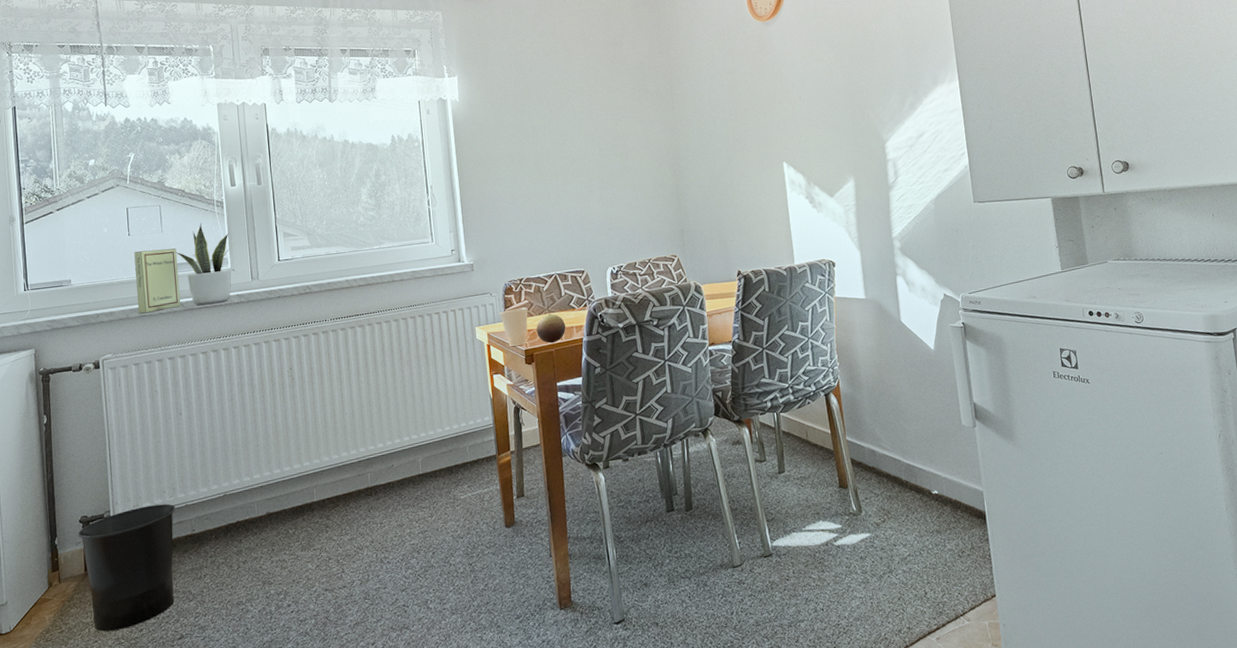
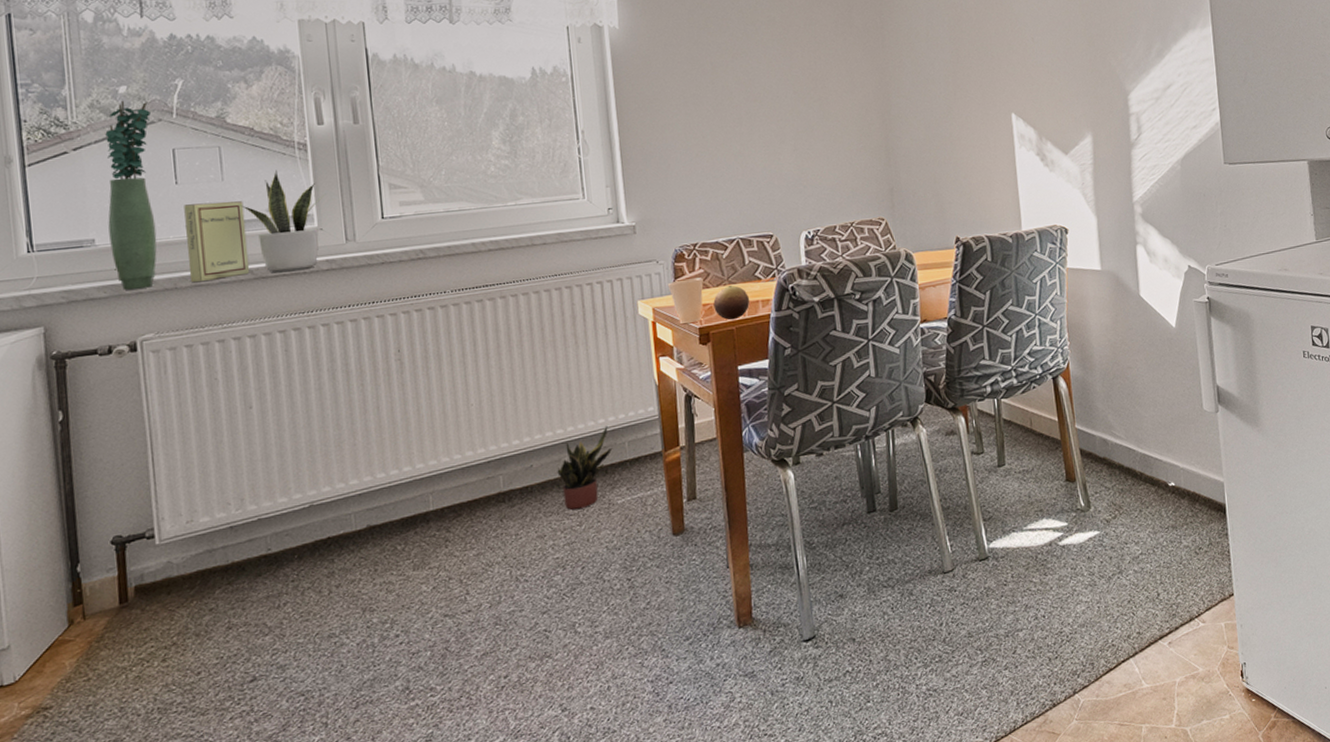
waste bin: present [77,503,176,632] -> none [108,517,244,677]
vase: none [79,170,115,320] -> present [105,100,157,290]
potted plant: none [412,433,457,503] -> present [557,427,613,510]

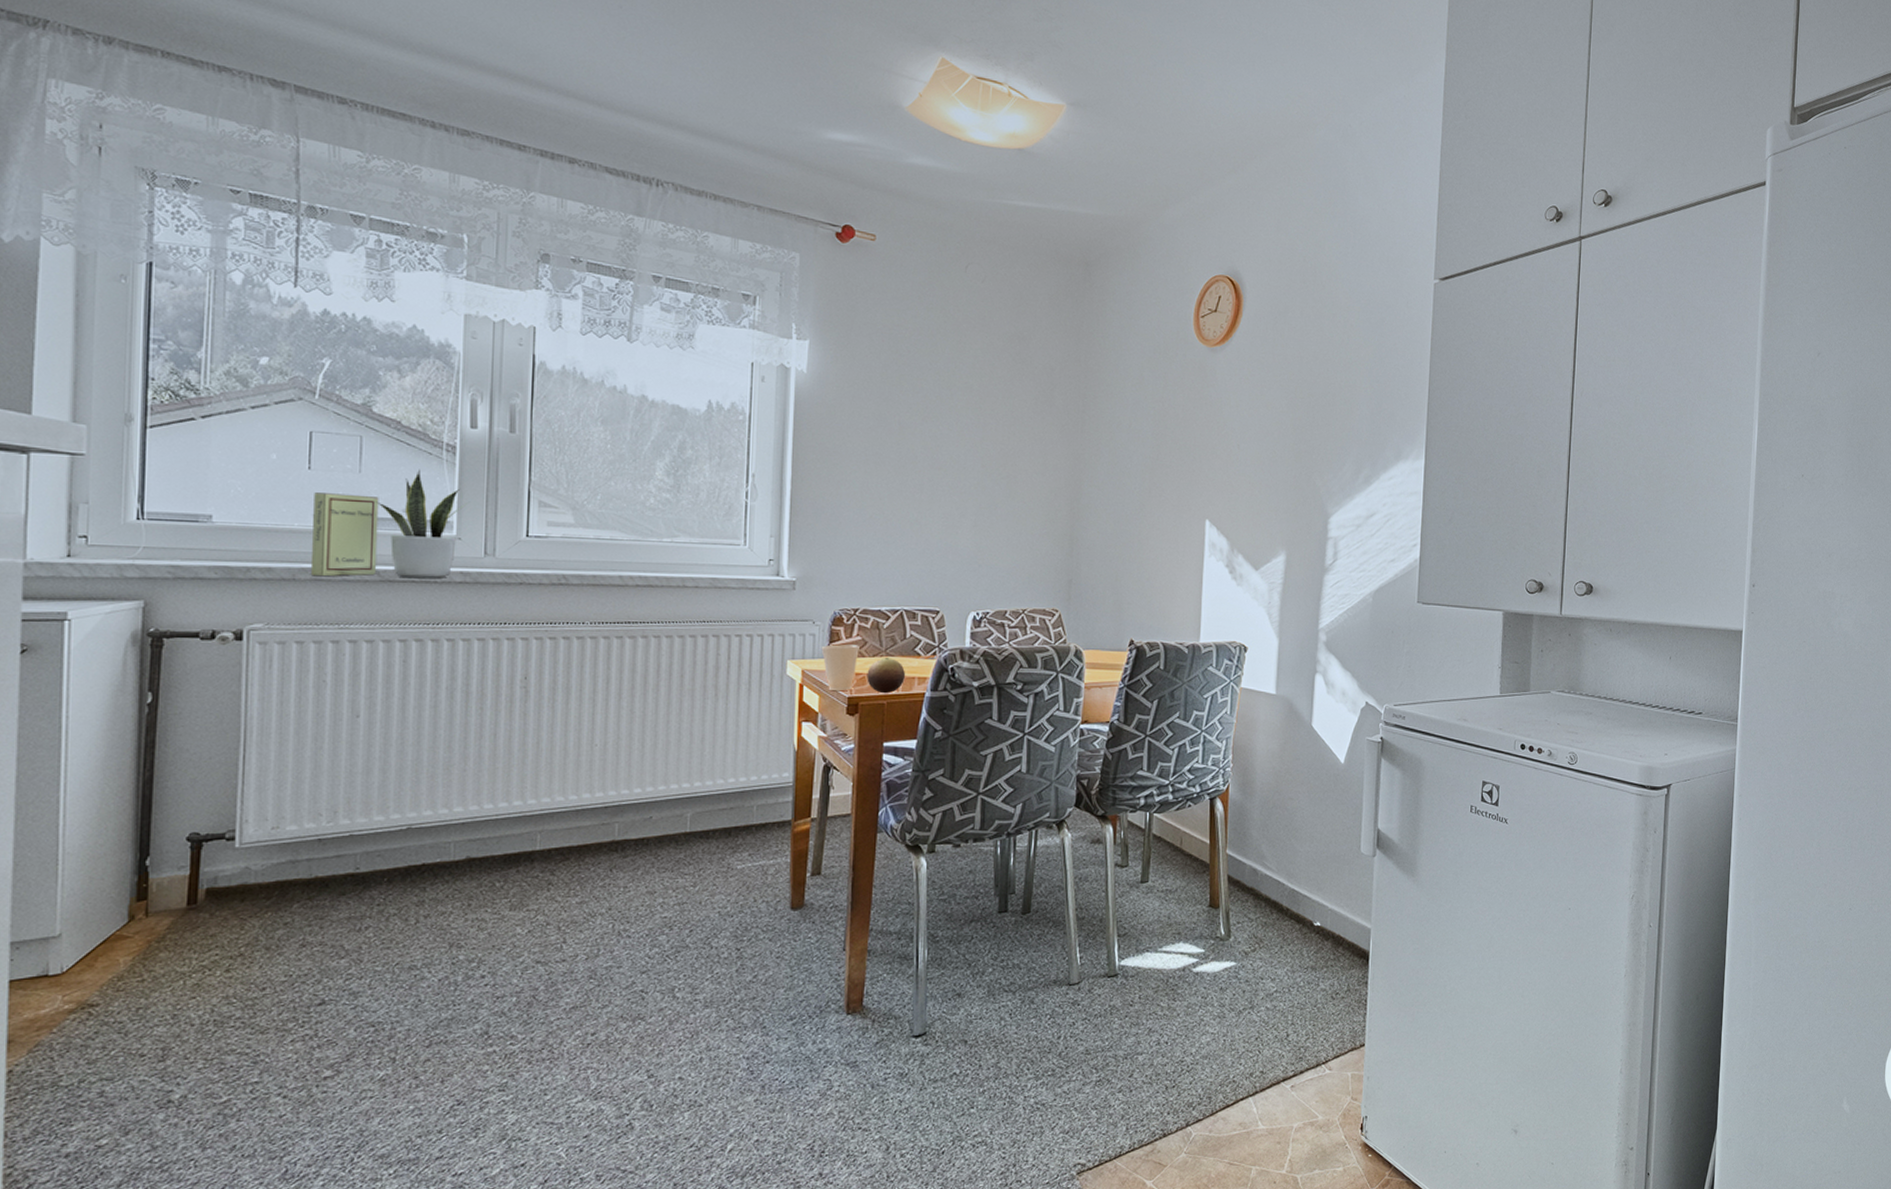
vase: present [105,100,157,290] -> none [228,373,291,575]
potted plant: present [557,427,613,510] -> none [677,787,740,868]

